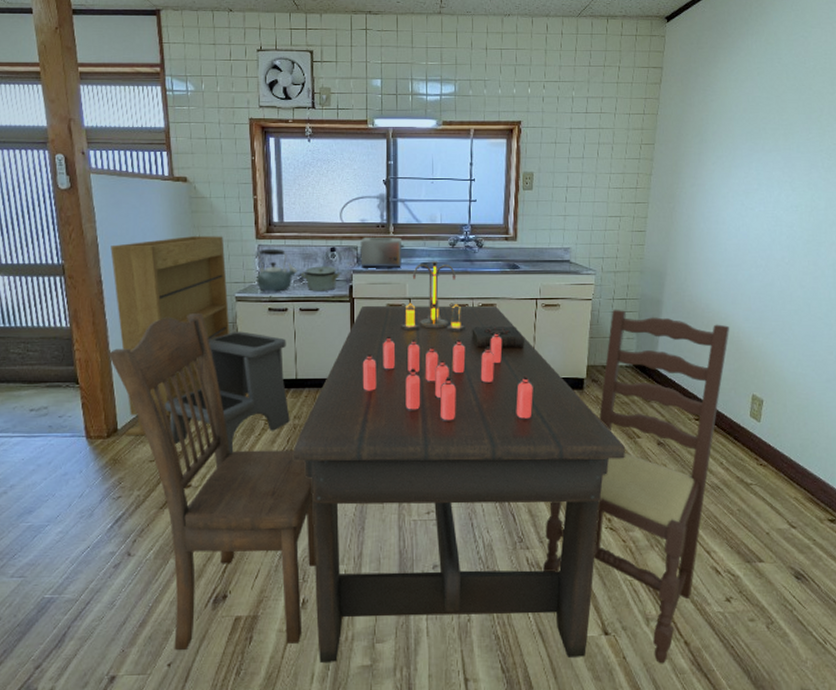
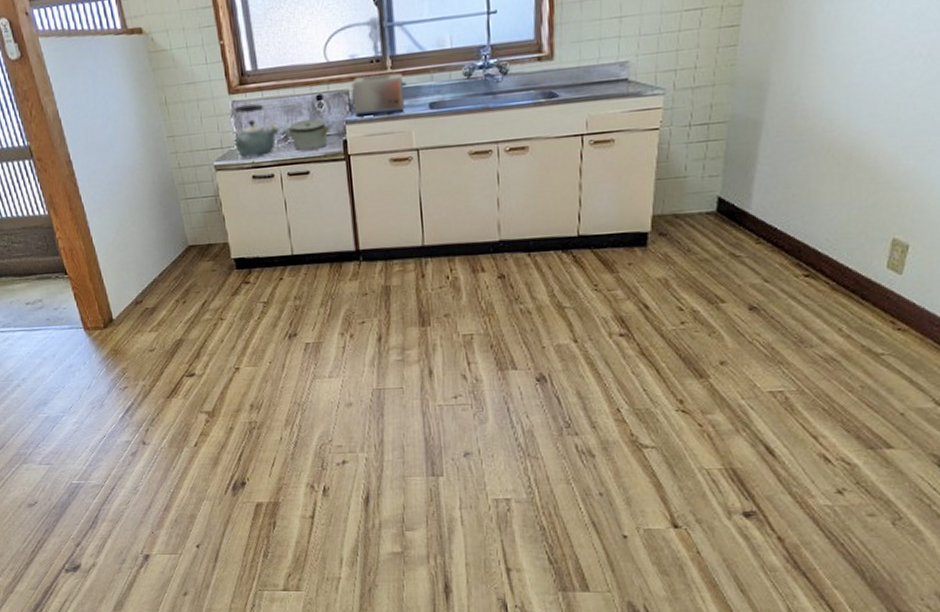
dining chair: present [107,313,316,650] -> none [90,188,334,533]
shoe rack: present [110,236,230,436] -> none [73,95,214,326]
step stool: present [165,331,290,455] -> none [156,205,291,341]
dining table: present [294,261,625,662] -> none [298,98,704,550]
dining chair: present [543,309,729,664] -> none [596,138,862,560]

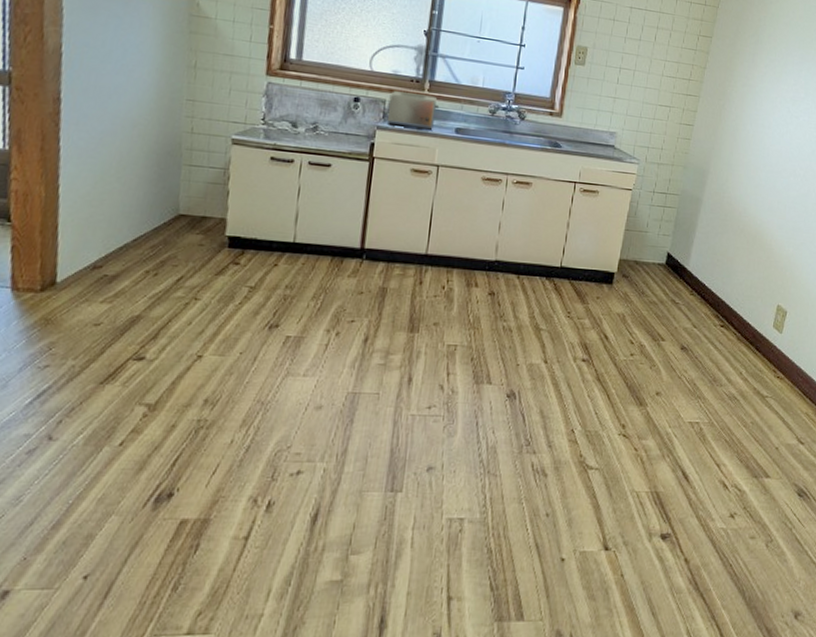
kettle: present [232,104,282,157] -> none [259,88,313,140]
saucepan: present [283,118,332,151] -> none [314,115,363,146]

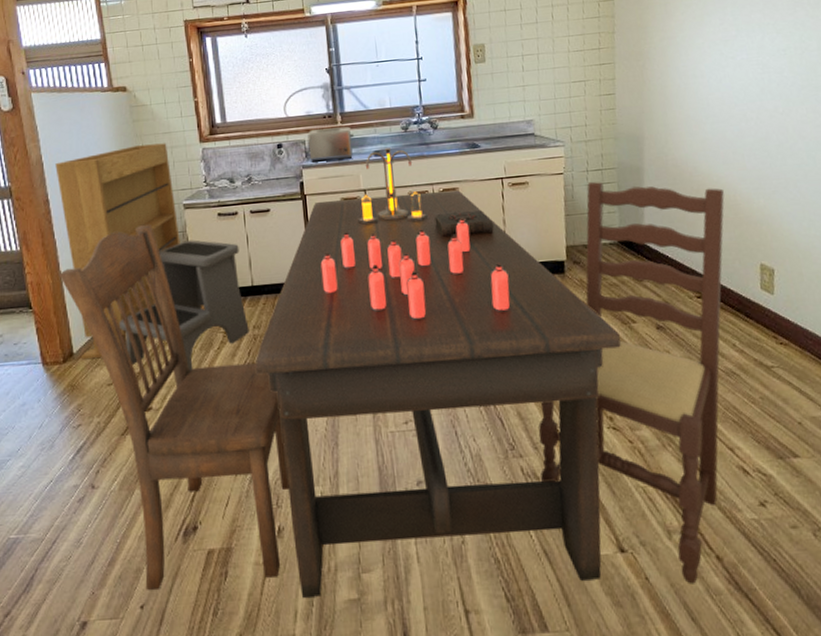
dining chair: none [55,152,299,559] -> present [59,225,290,590]
shoe rack: none [64,57,226,294] -> present [55,143,180,360]
step stool: none [123,179,288,325] -> present [119,240,249,372]
dining table: none [279,127,648,576] -> present [256,148,621,598]
dining chair: none [548,202,763,583] -> present [538,181,725,584]

